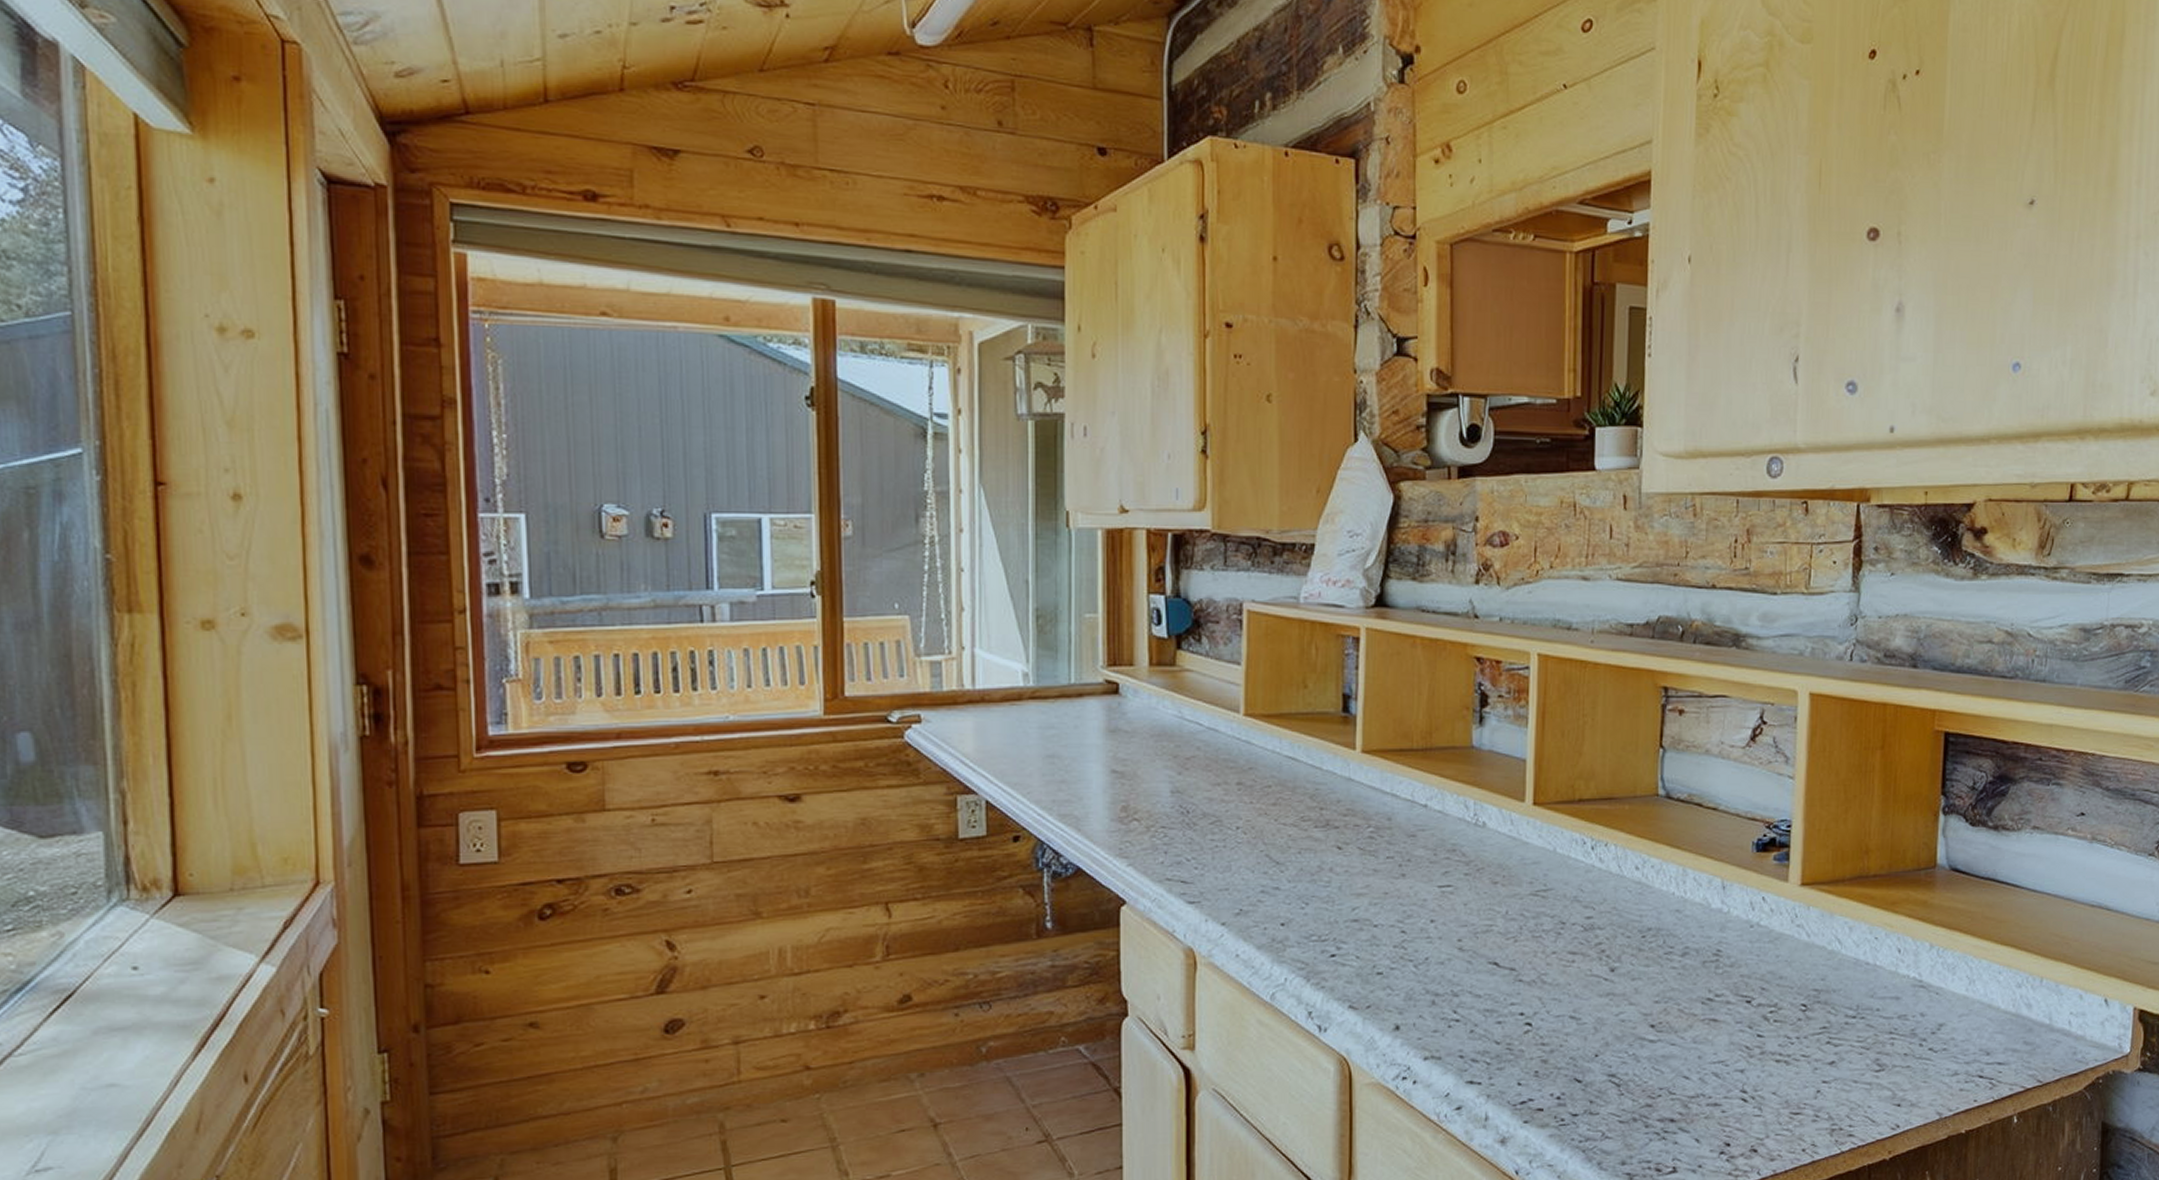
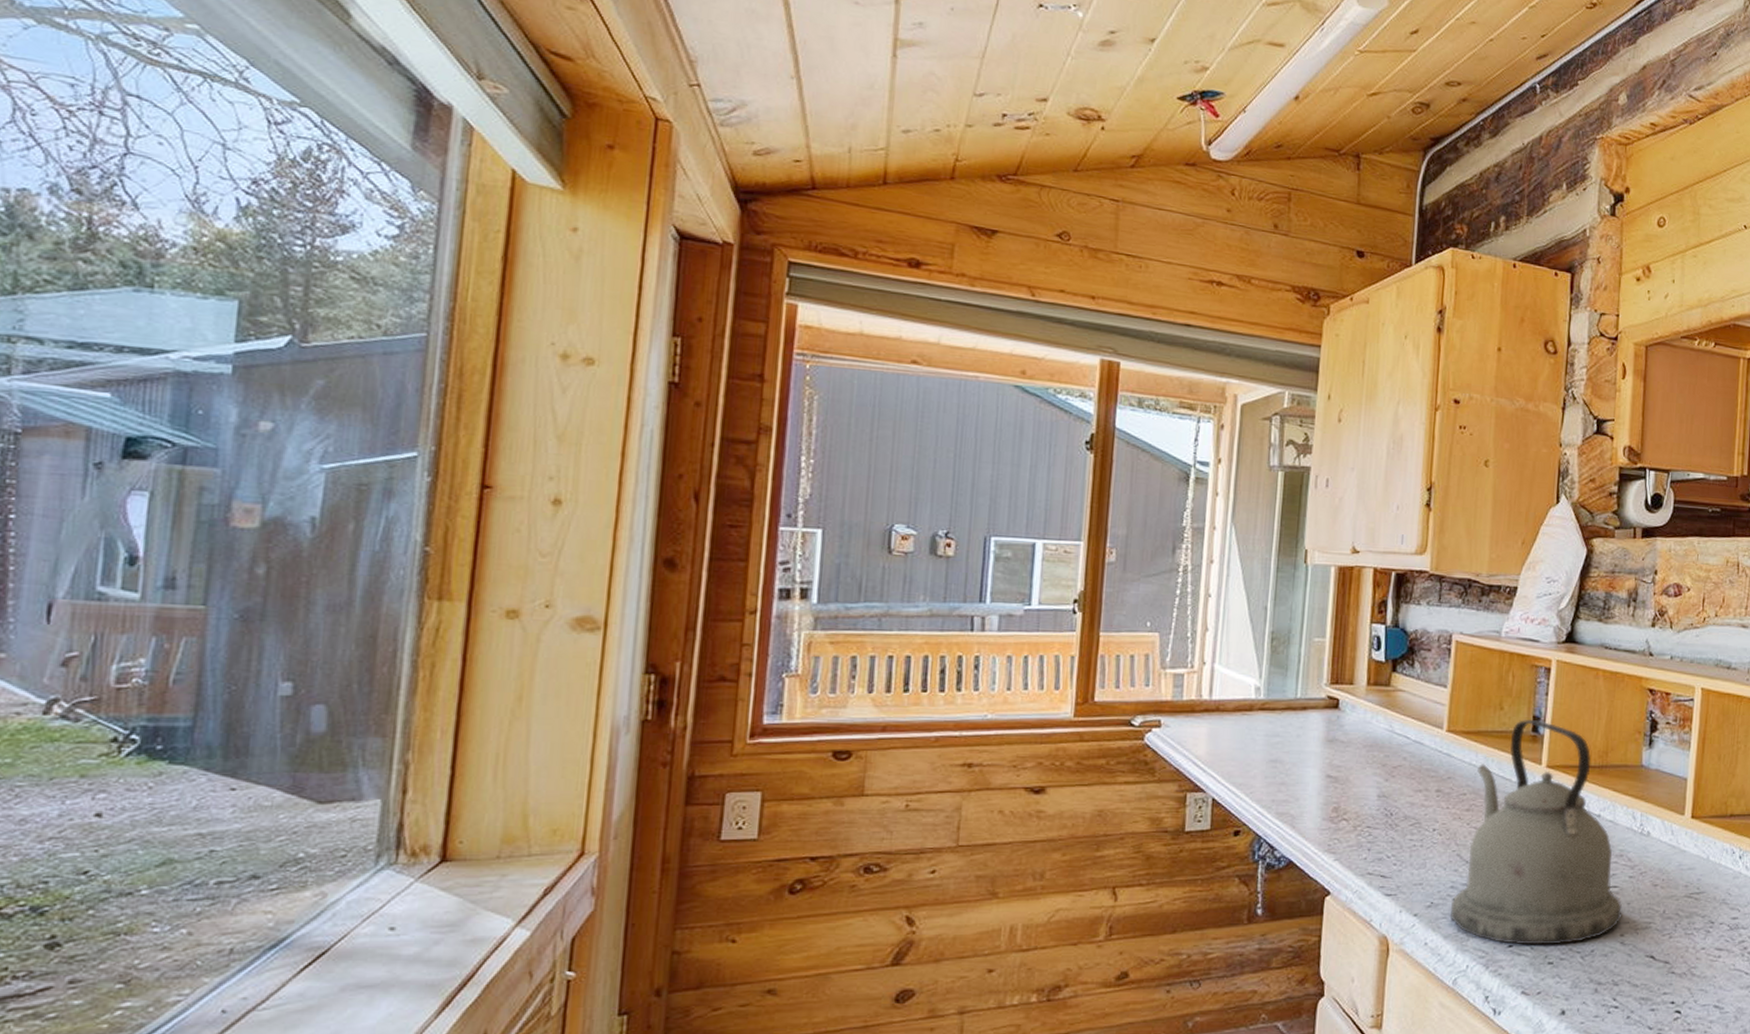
kettle: none [1262,697,1459,954] -> present [1450,719,1623,945]

